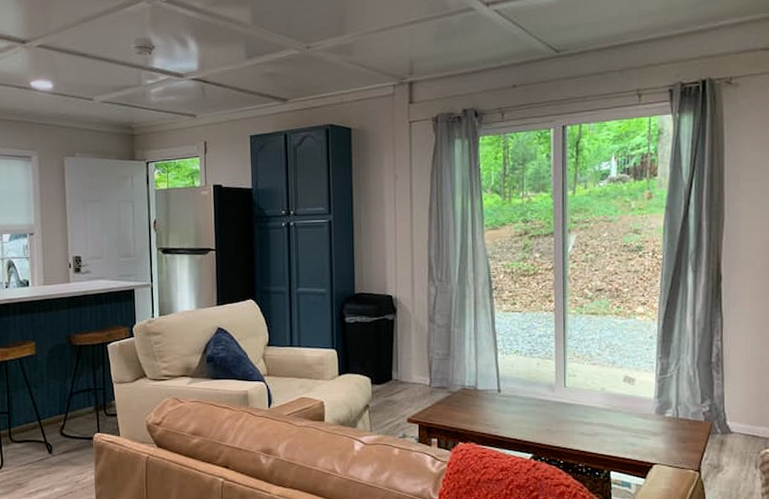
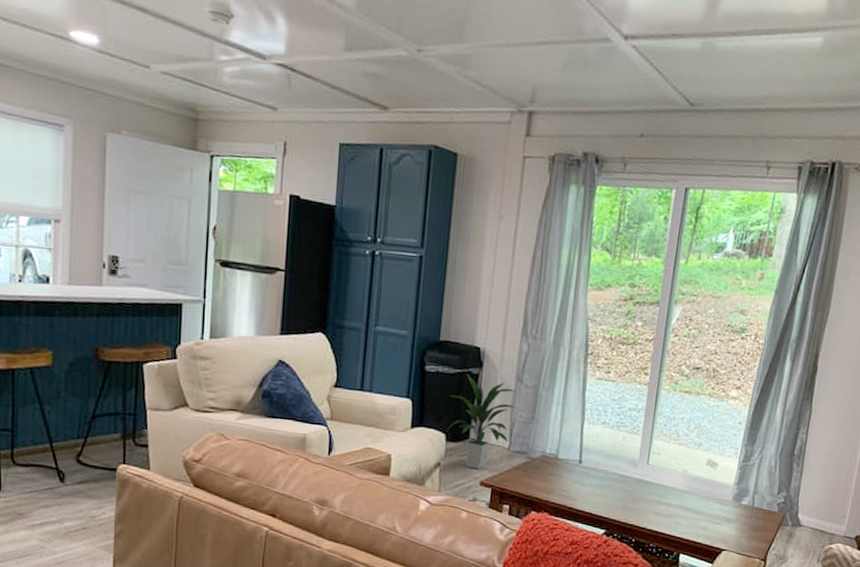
indoor plant: none [370,320,432,408] -> present [446,373,516,470]

